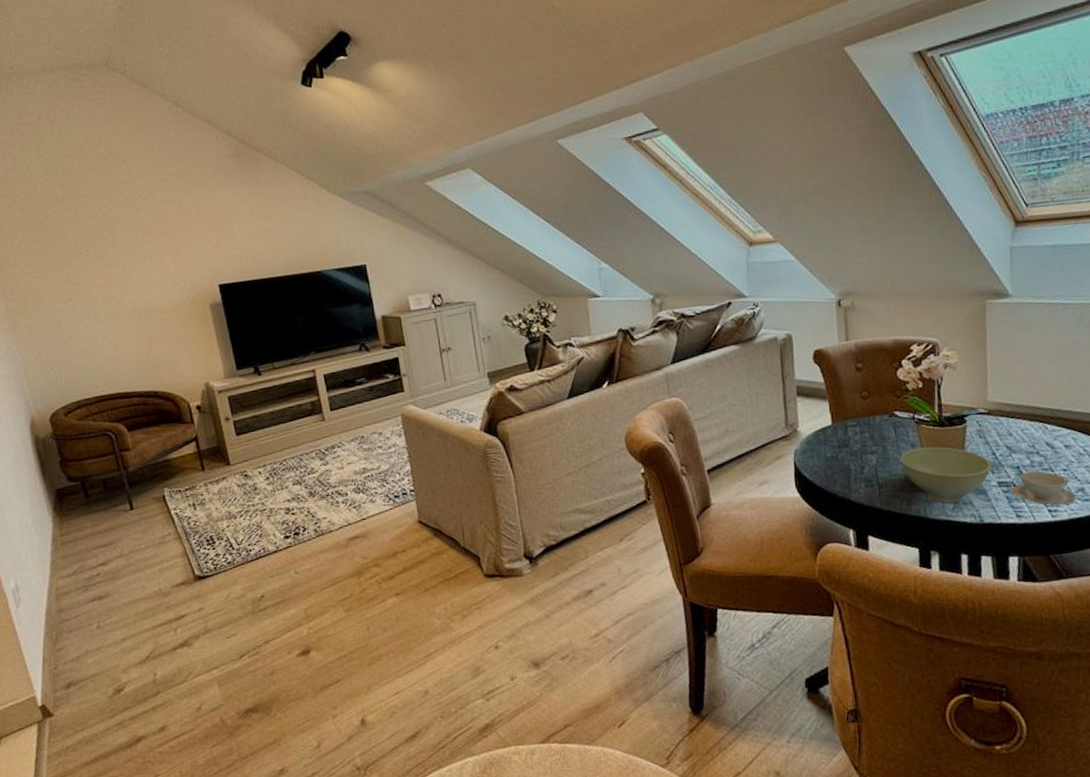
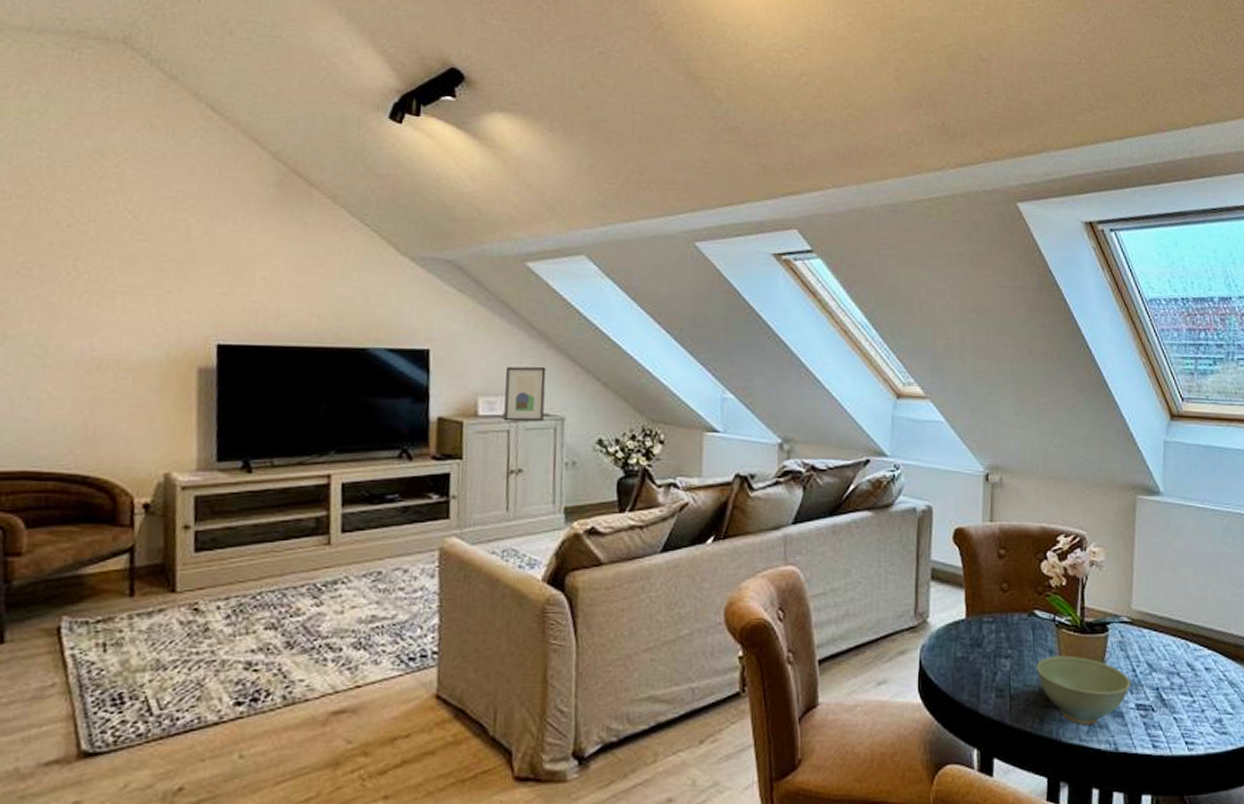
picture frame: none [425,264,460,312] -> present [504,366,546,422]
teacup: present [1012,470,1077,506] -> none [1150,694,1214,737]

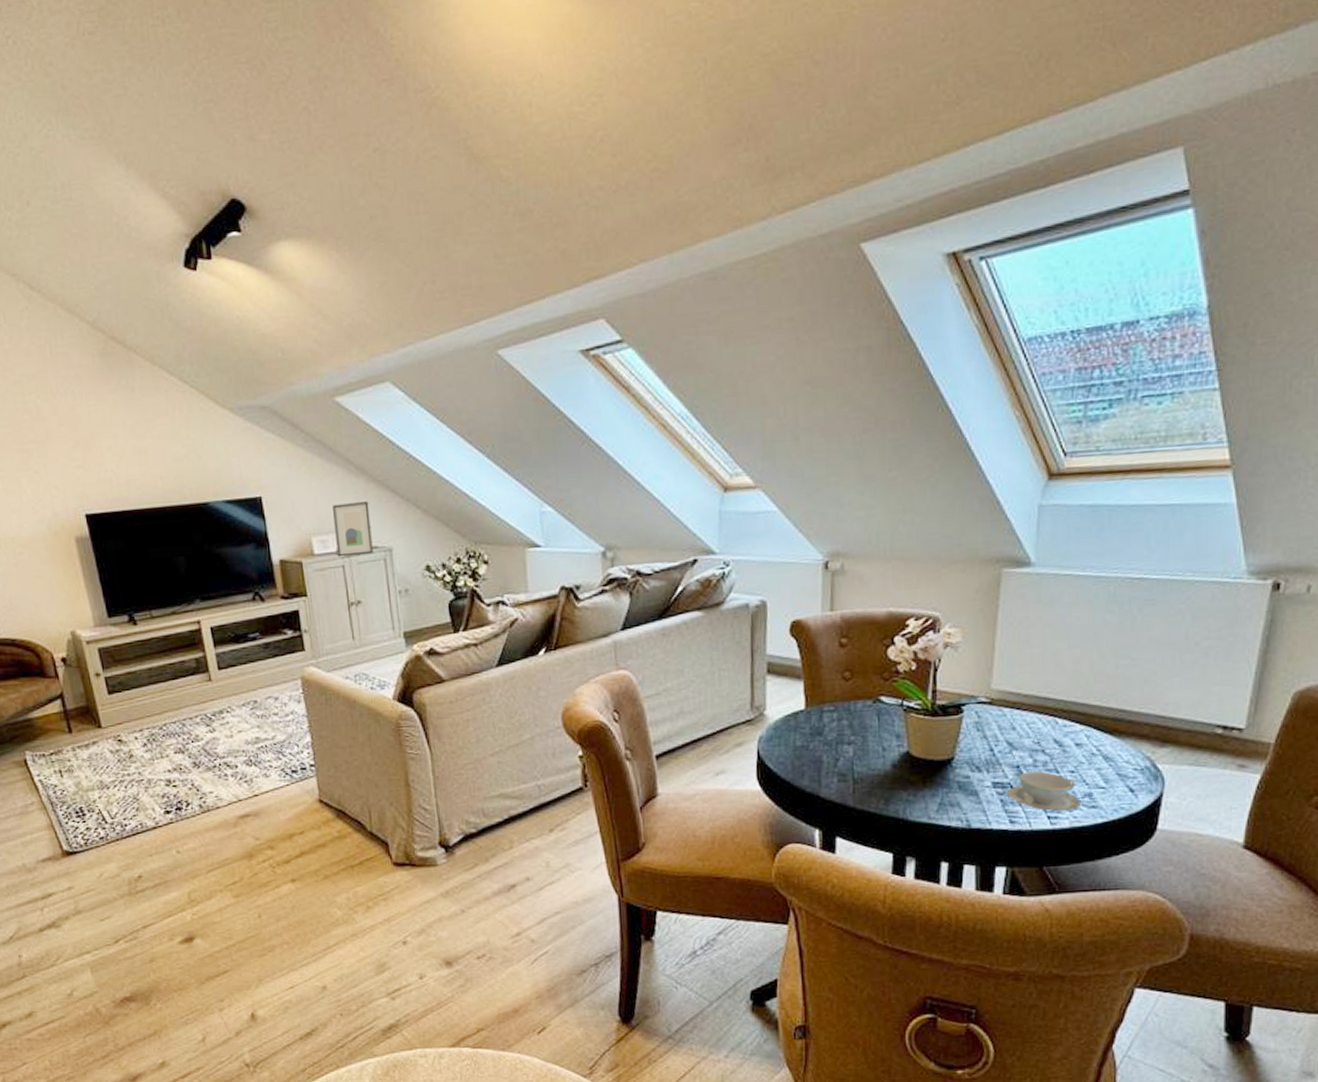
bowl: present [1036,655,1131,725] -> none [882,738,987,804]
teacup: none [1150,694,1214,737] -> present [1008,771,1082,812]

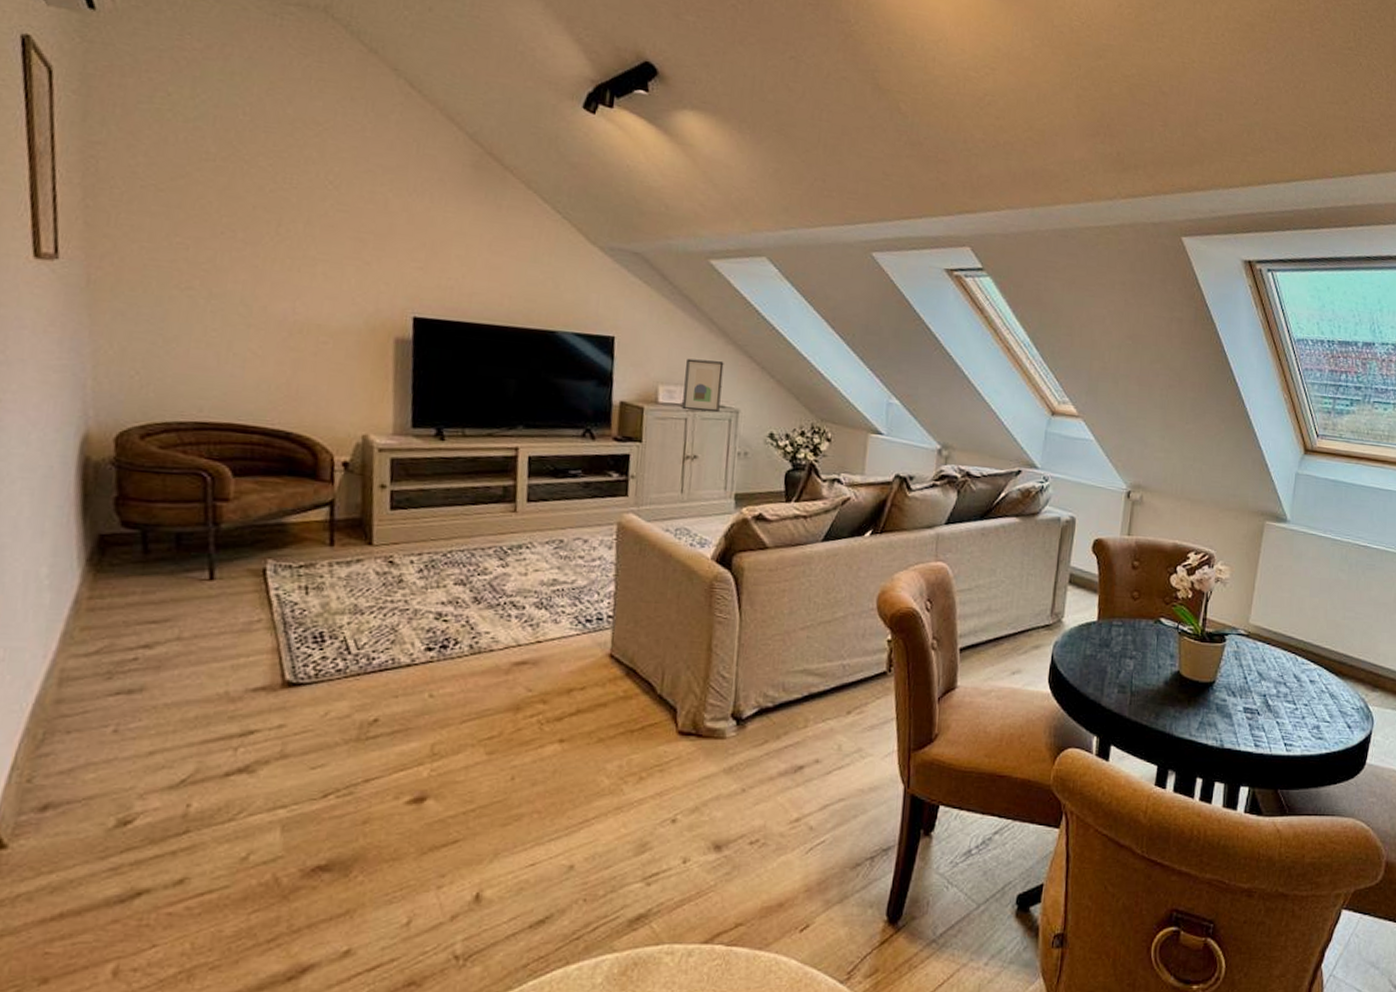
teacup: present [1008,771,1082,812] -> none [1255,701,1311,740]

